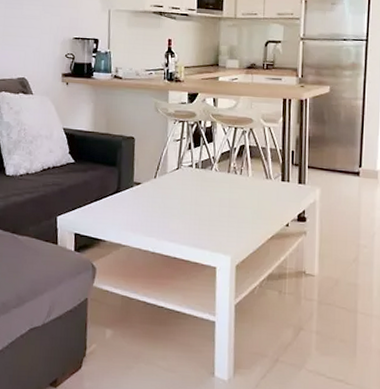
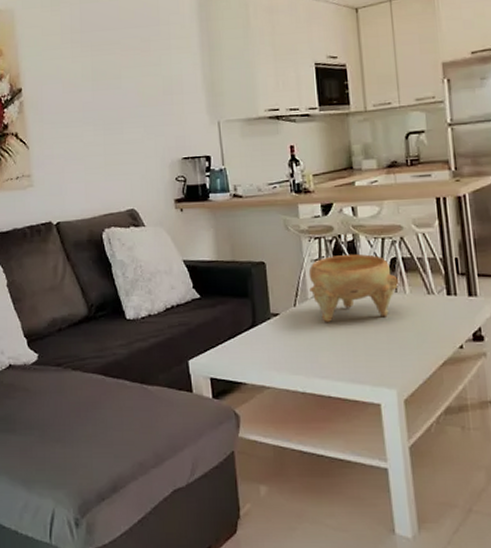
decorative bowl: none [169,138,244,195] -> present [308,254,398,322]

